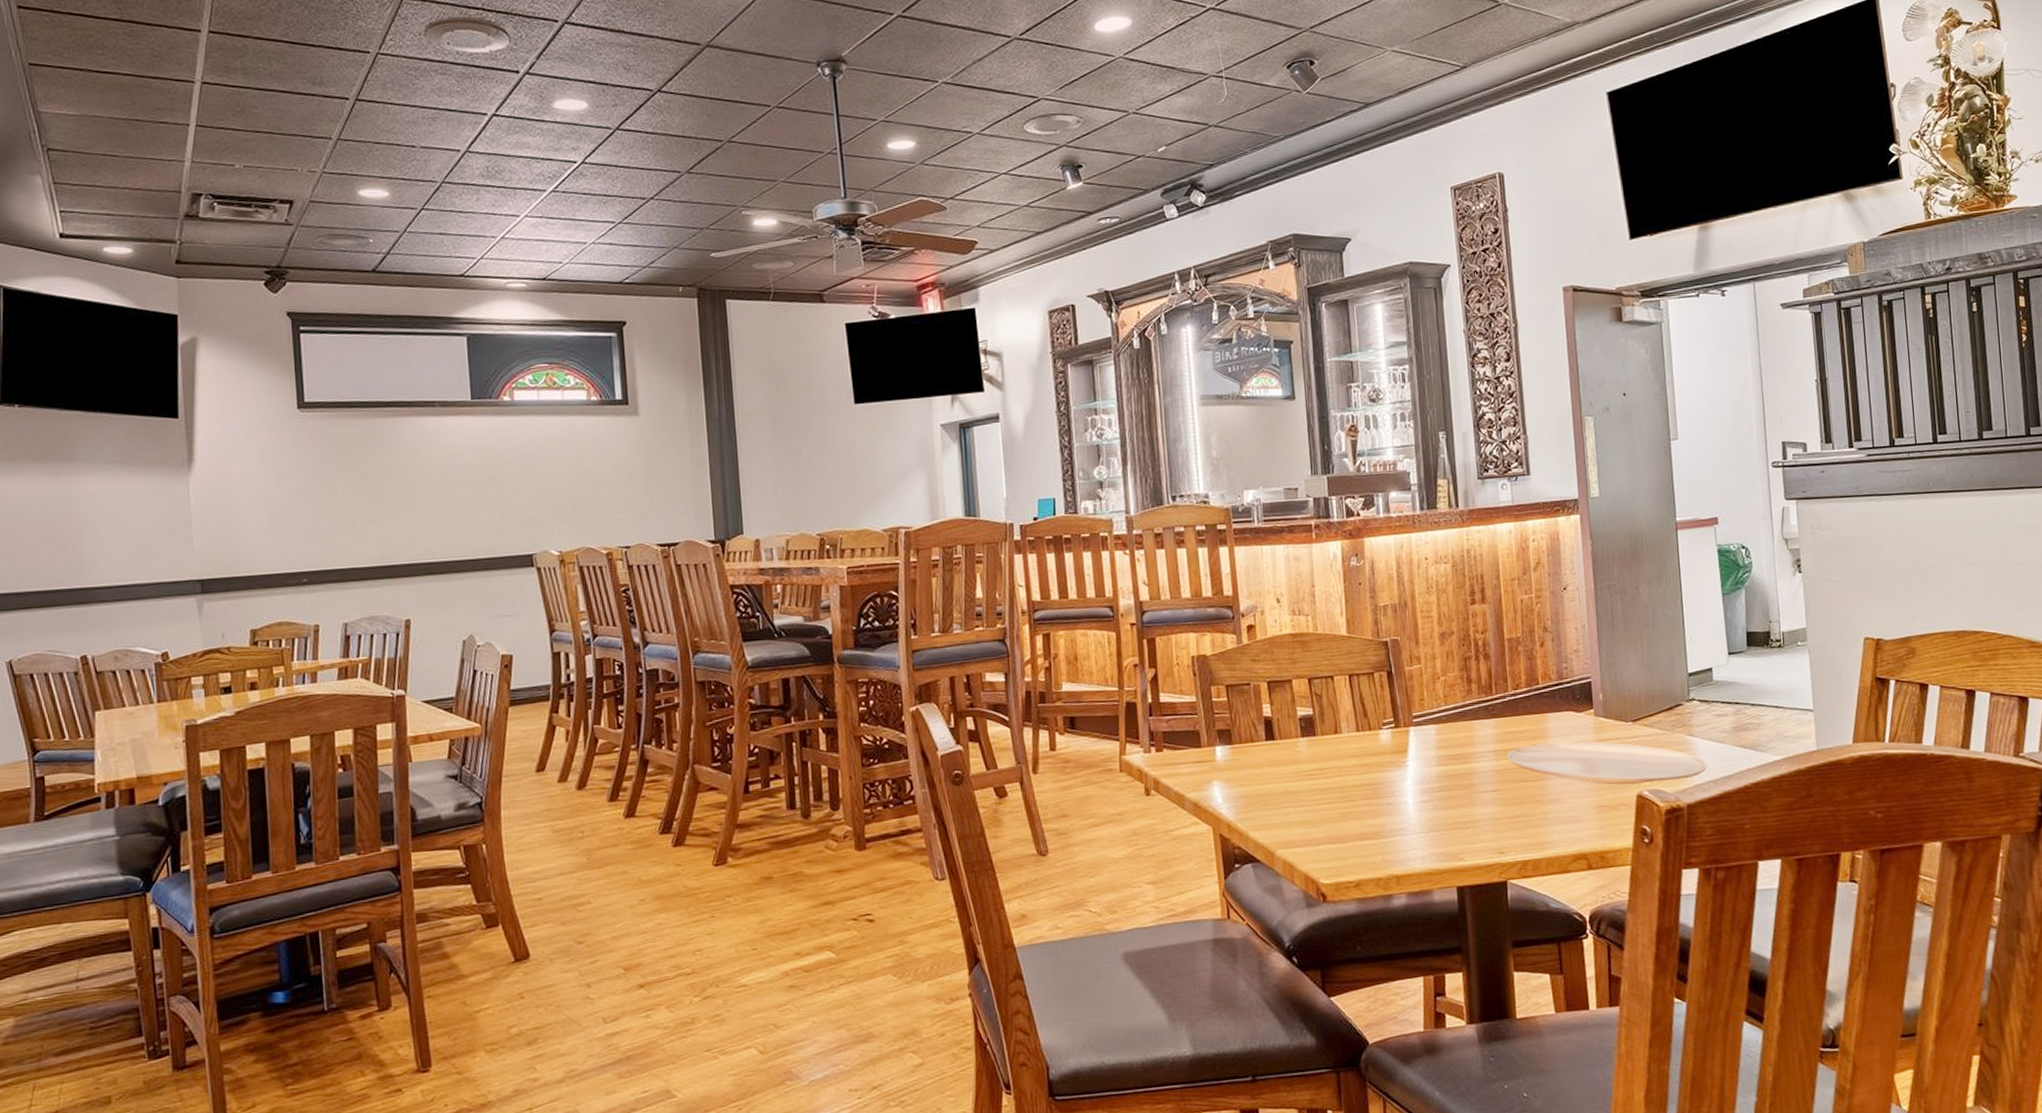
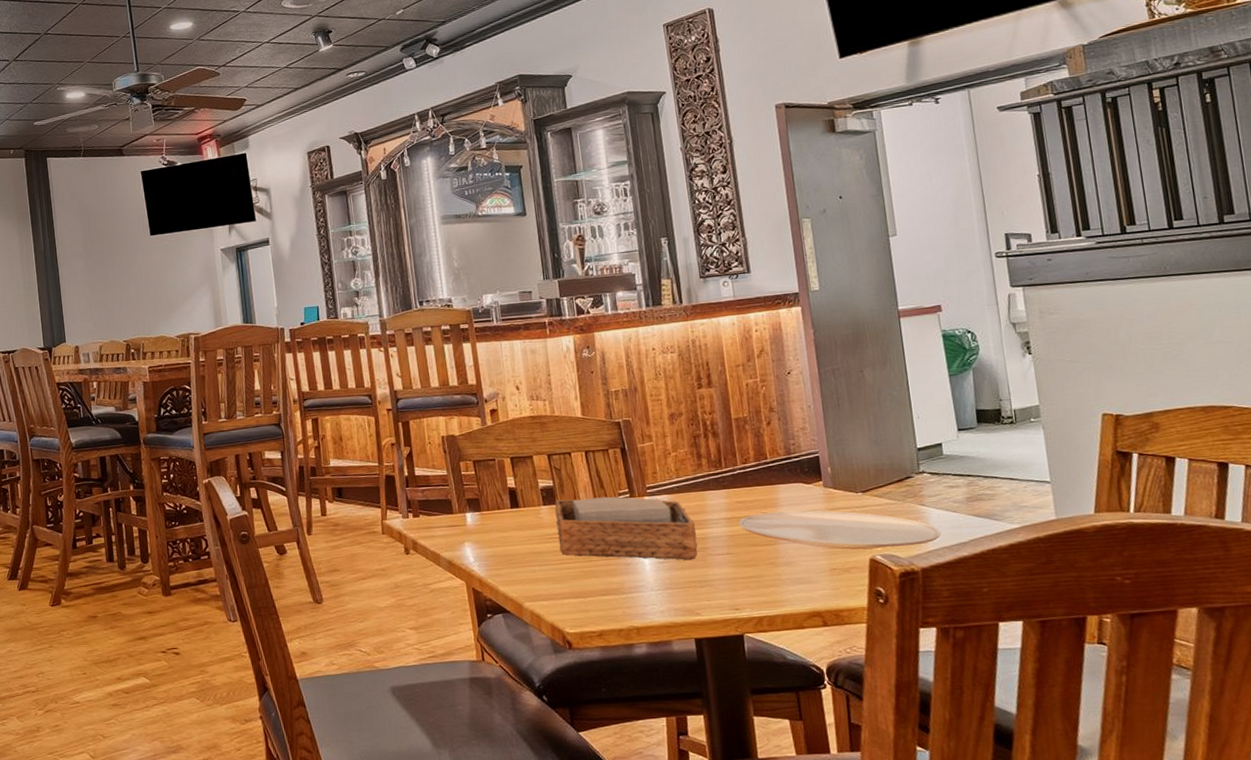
napkin holder: none [1313,726,1464,799] -> present [555,496,698,560]

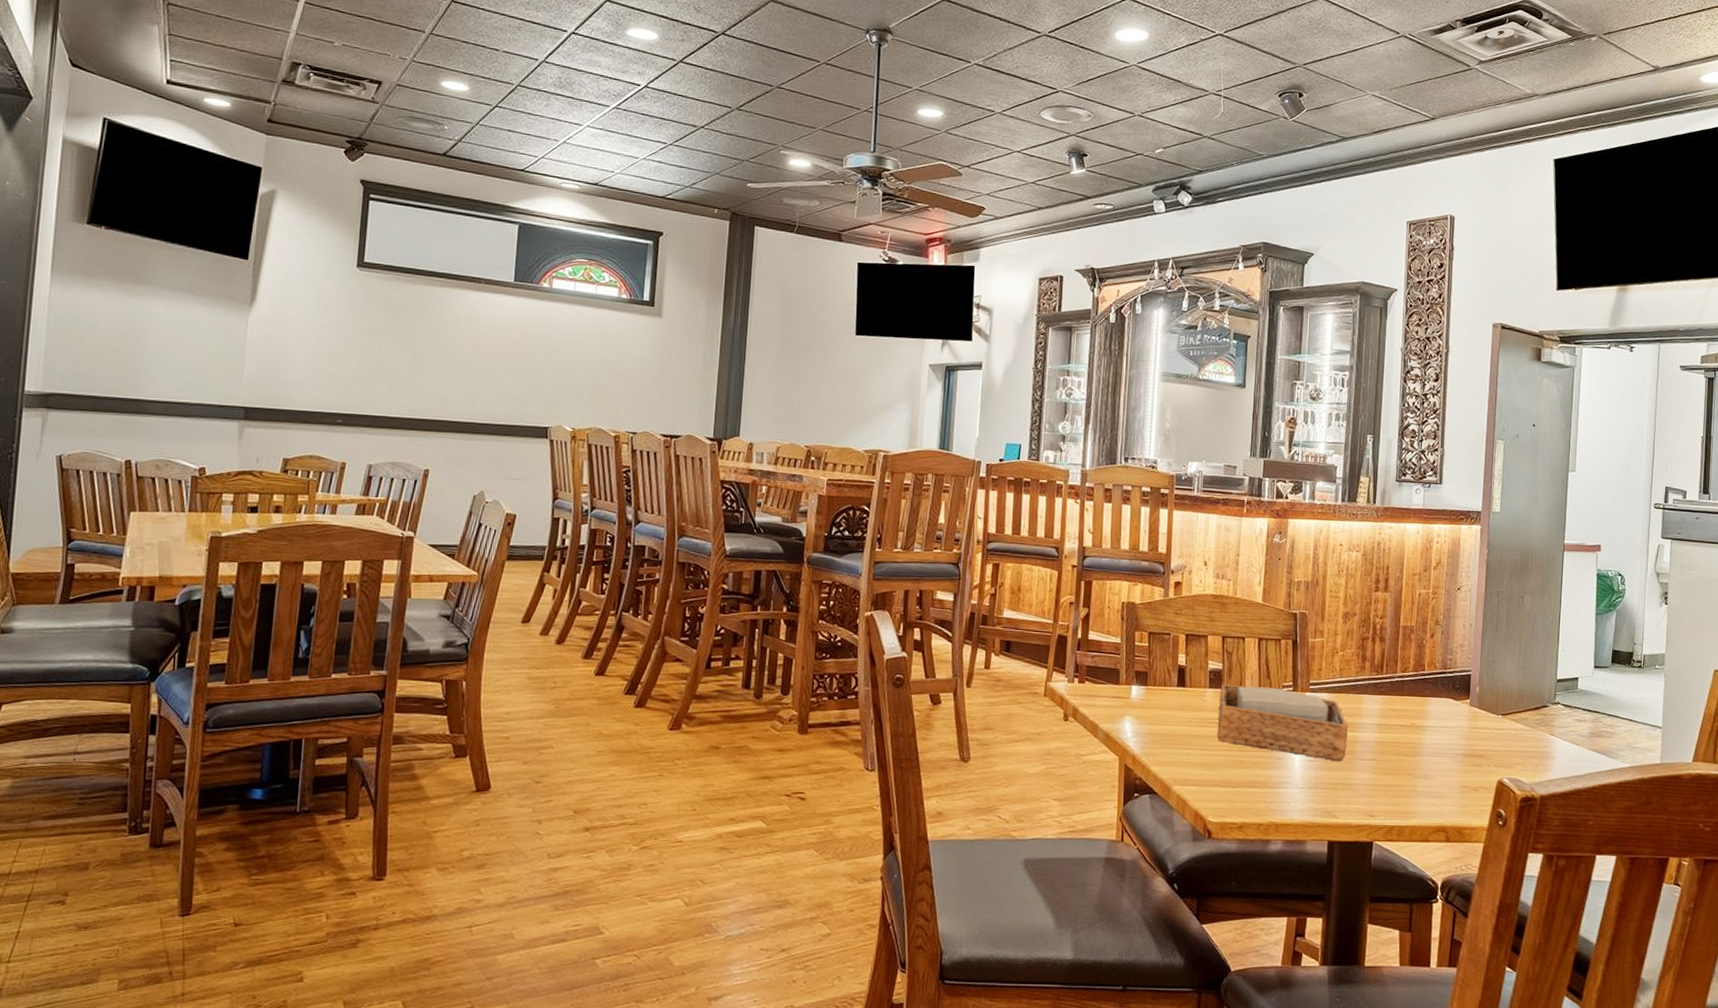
plate: present [738,510,941,550] -> none [1388,723,1563,773]

